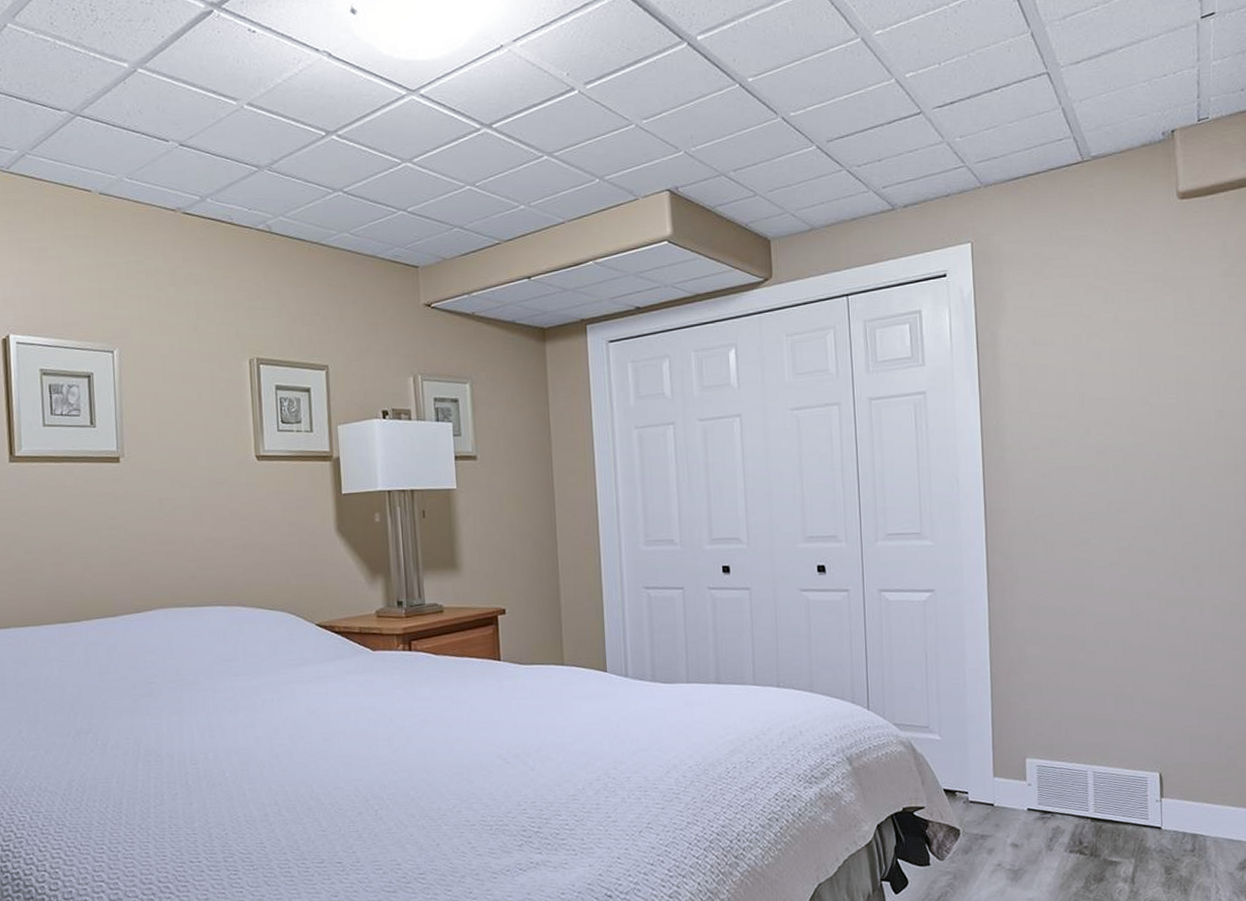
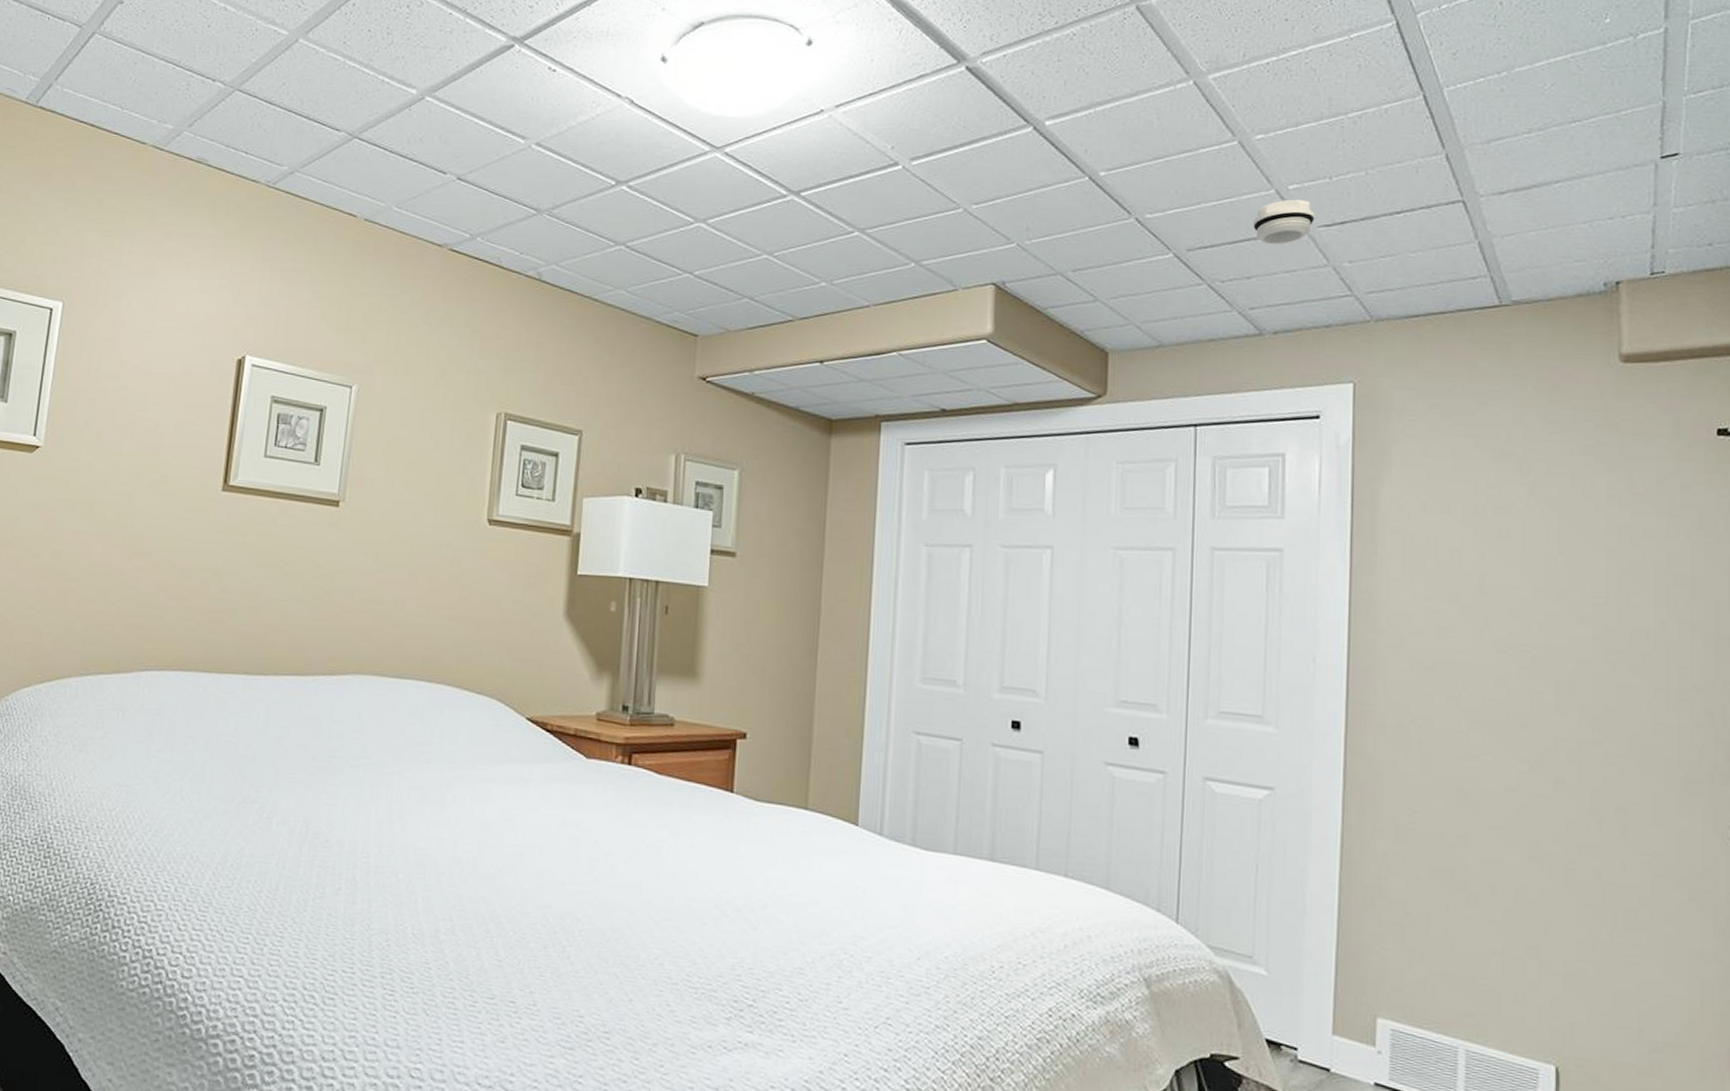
smoke detector: none [879,85,929,129] -> present [1253,199,1315,245]

